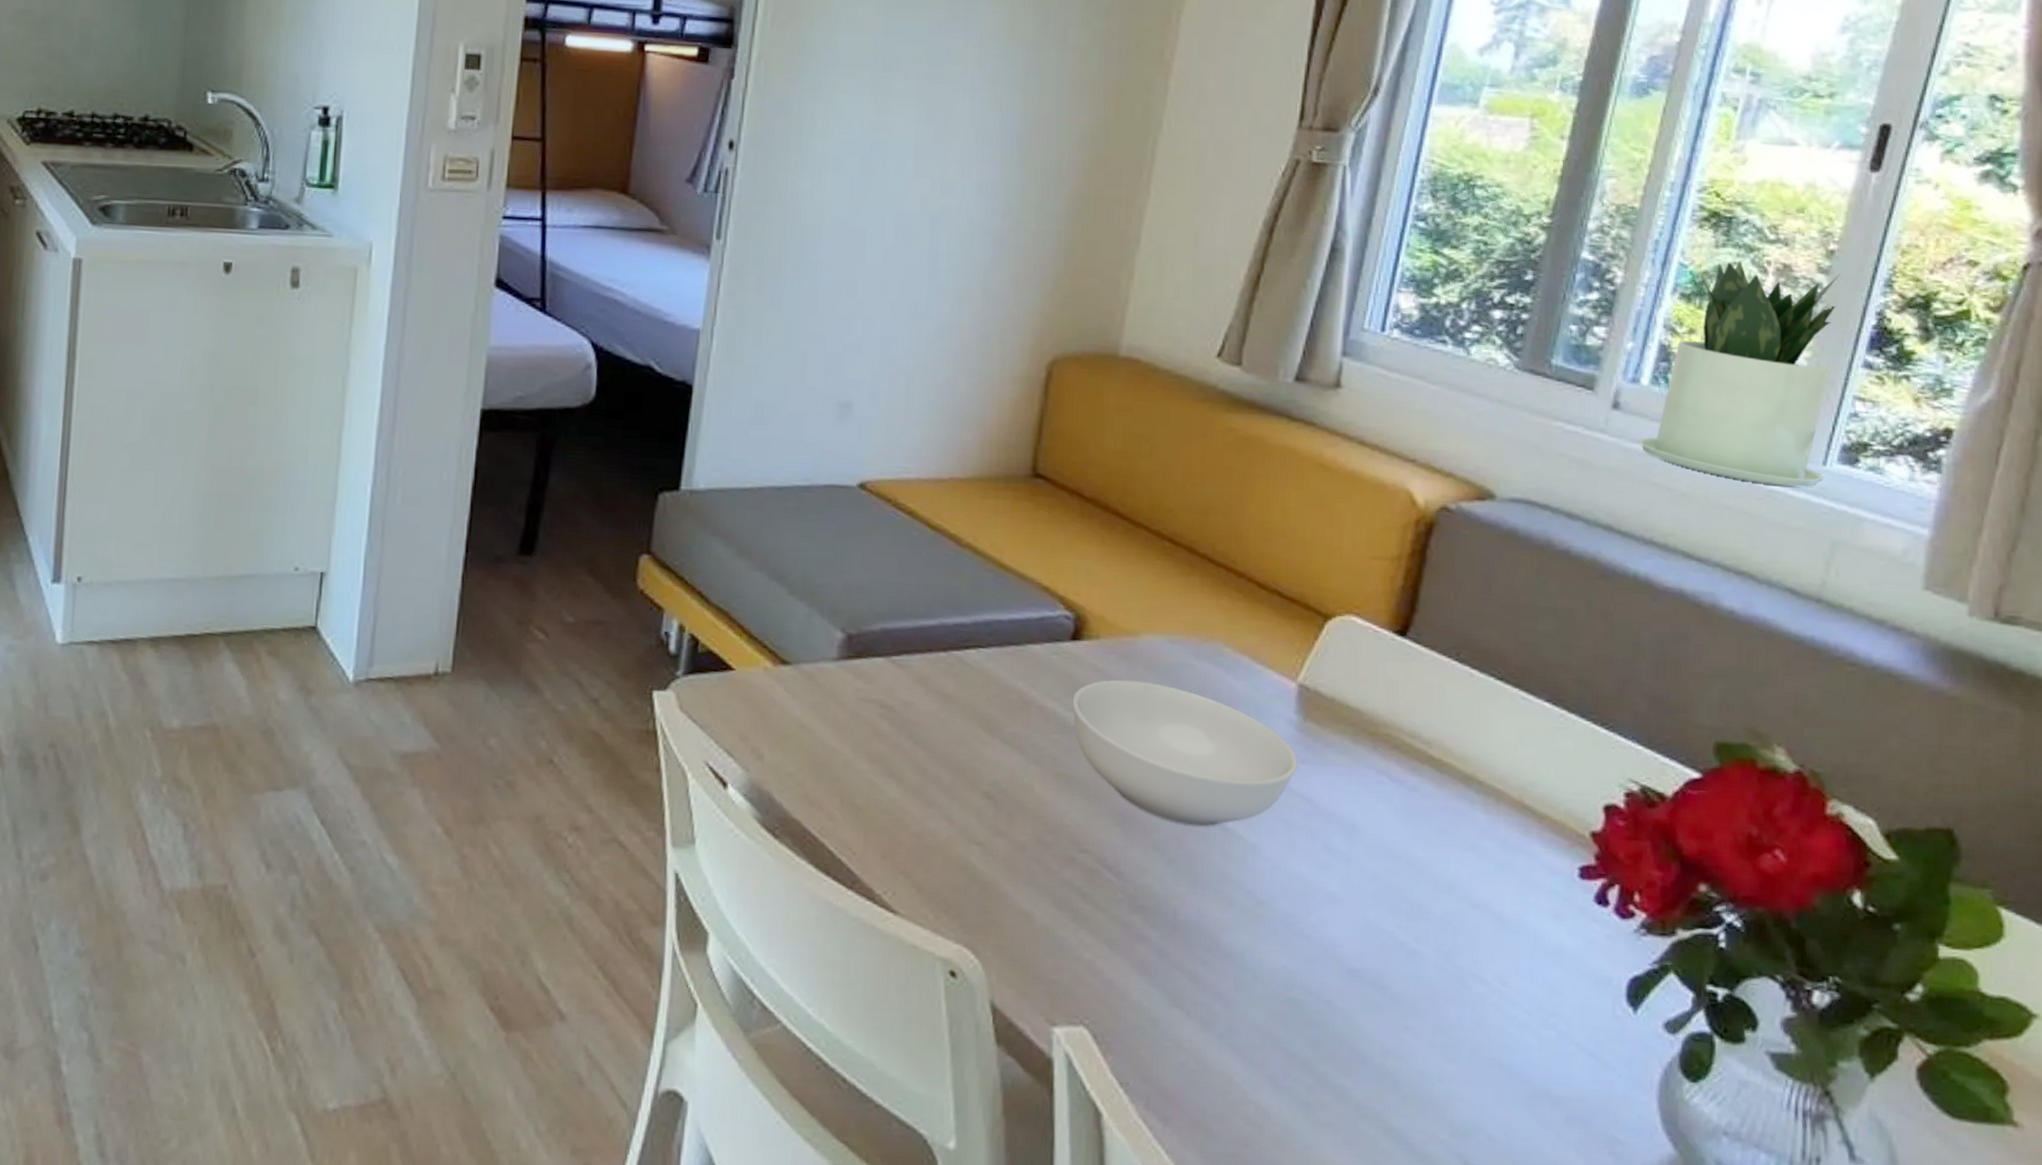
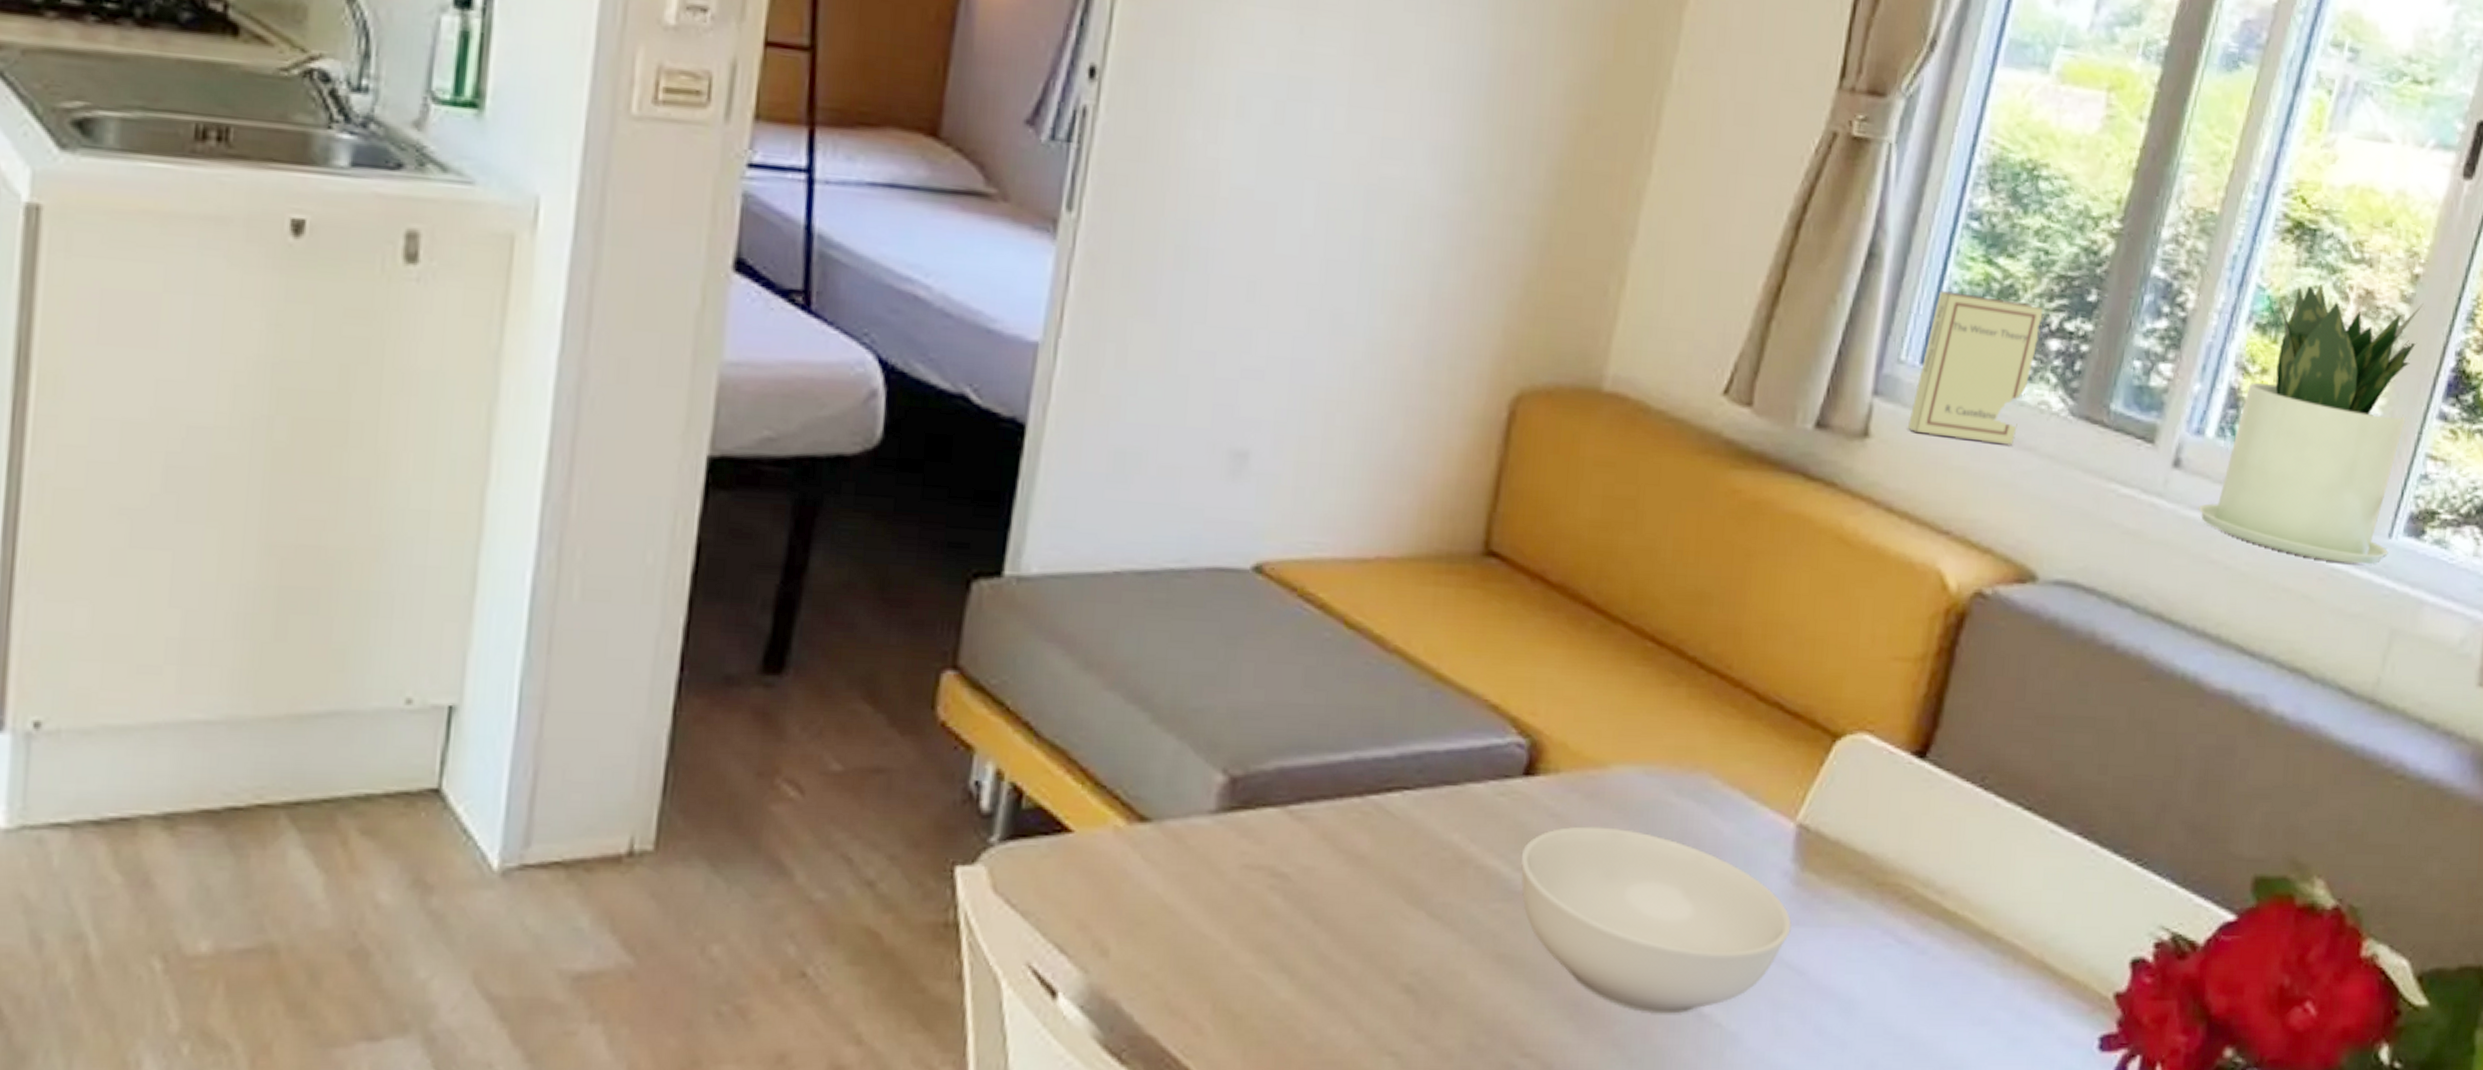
book: none [1374,275,1487,393] -> present [1908,291,2044,446]

